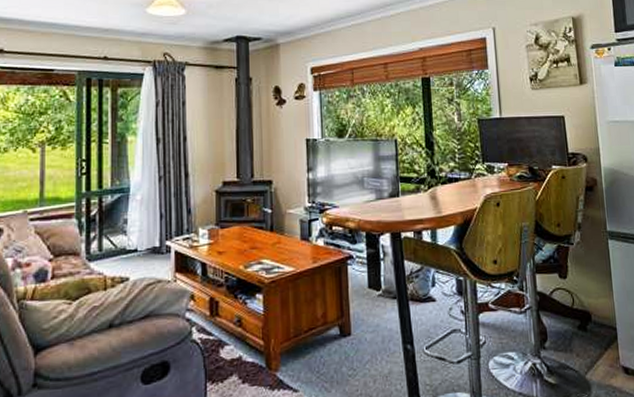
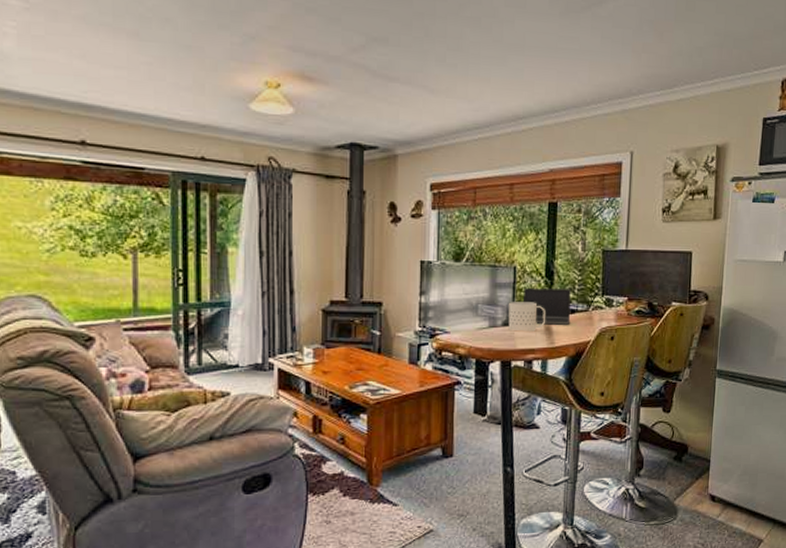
mug: none [393,172,431,204] -> present [508,302,546,333]
laptop computer: none [406,158,454,195] -> present [524,288,571,325]

